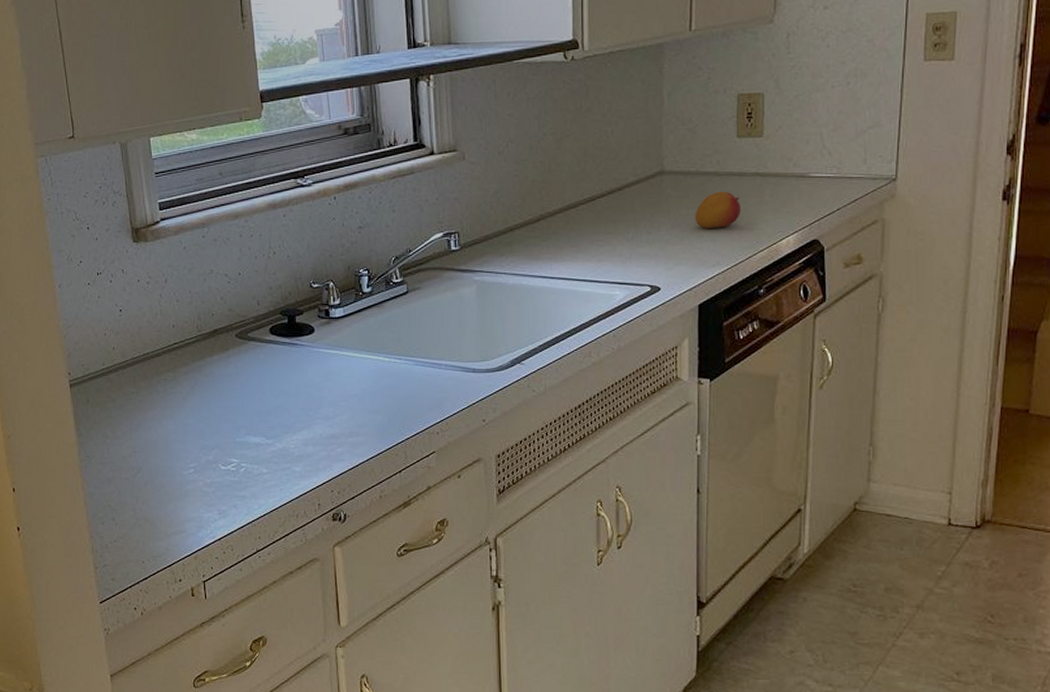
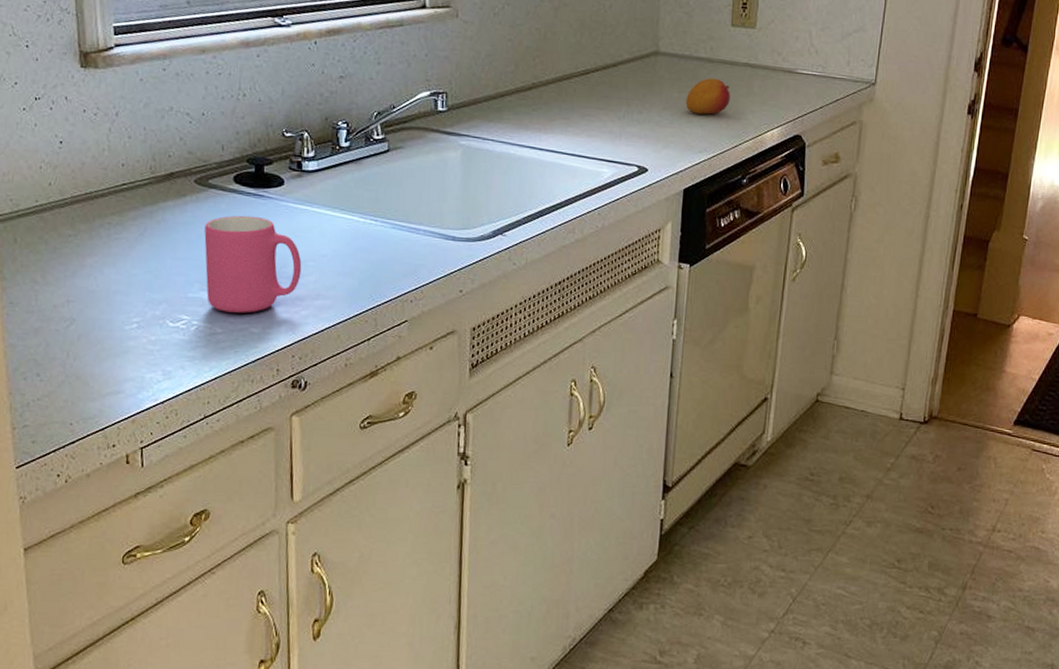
mug: none [247,363,335,454] -> present [204,215,302,313]

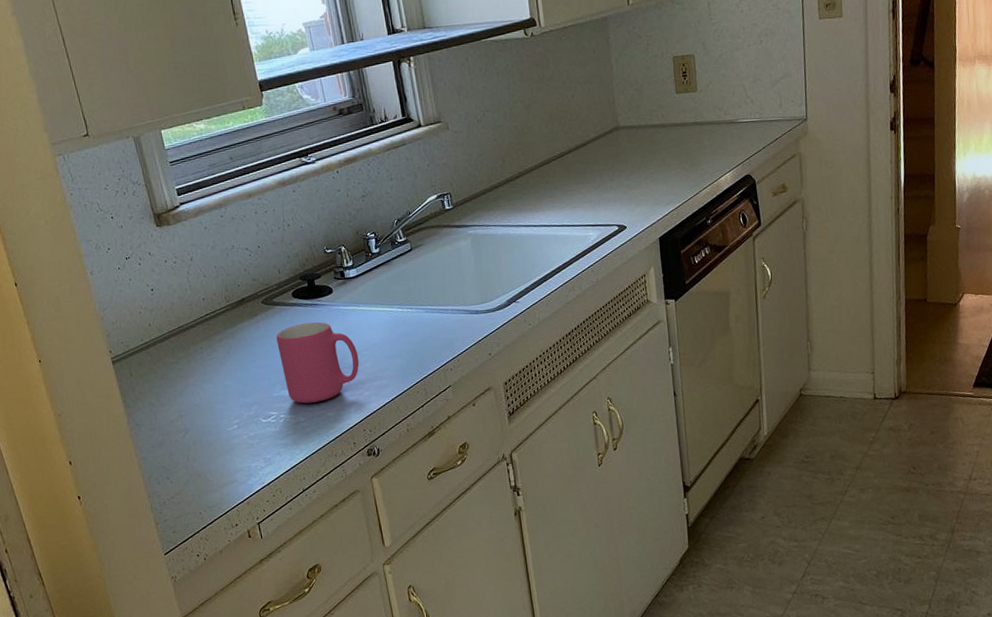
fruit: present [685,78,730,115] -> none [648,140,685,173]

